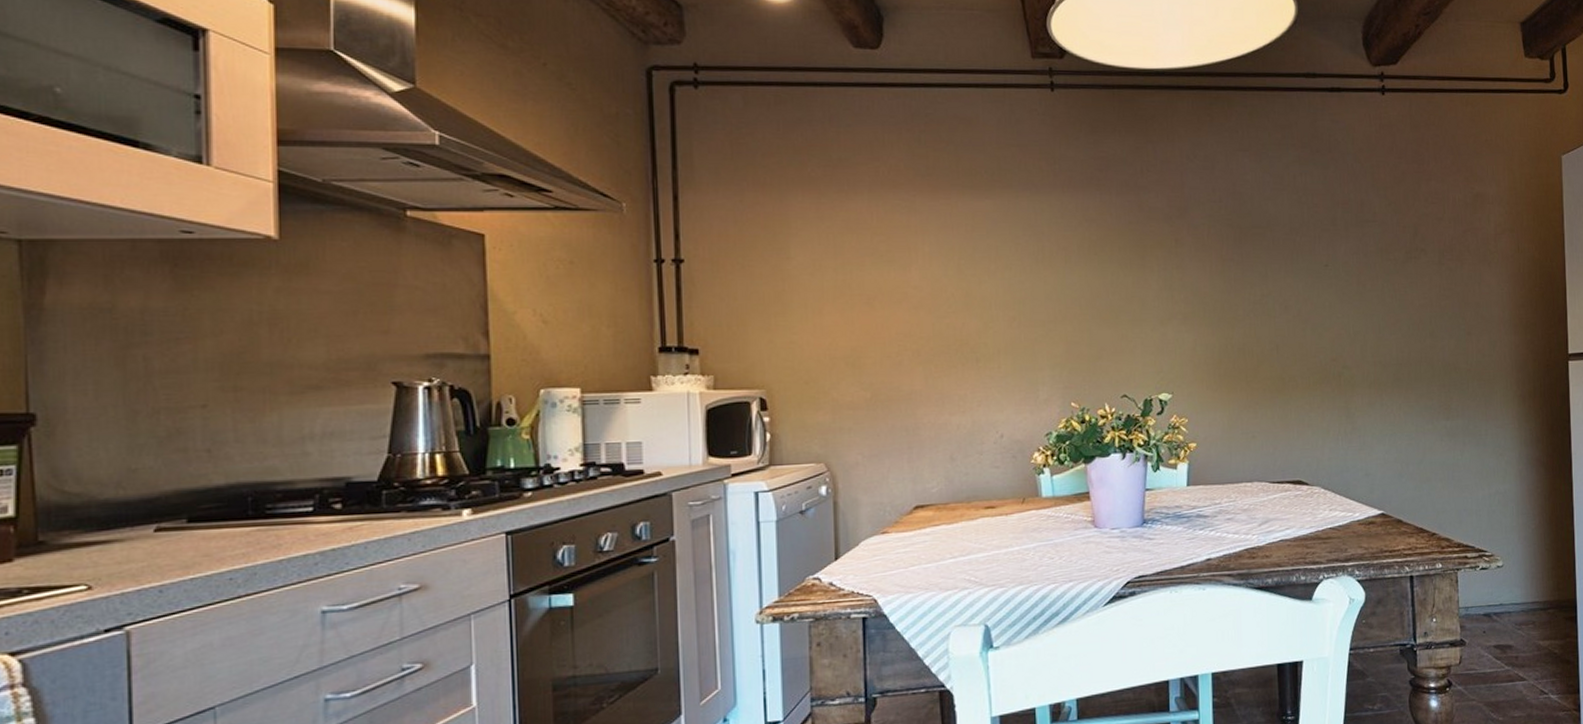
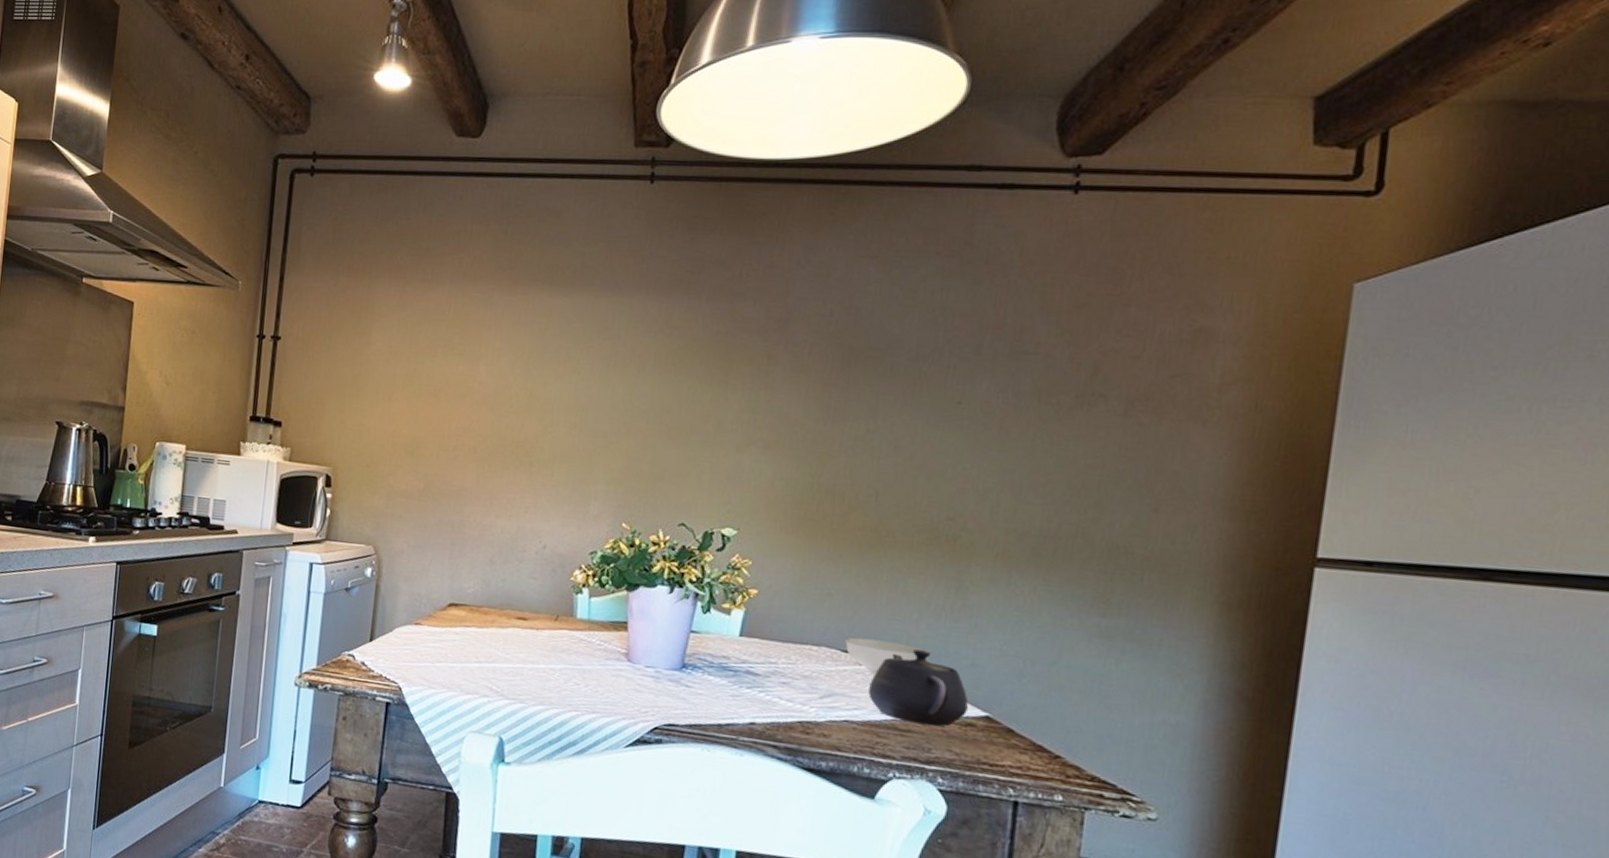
bowl: none [1271,467,1336,495] -> present [845,637,932,672]
teapot: none [1294,470,1368,531] -> present [867,649,968,727]

